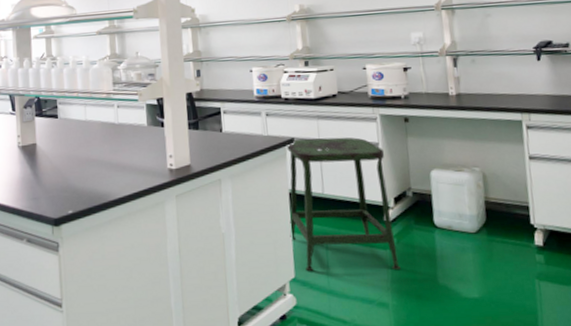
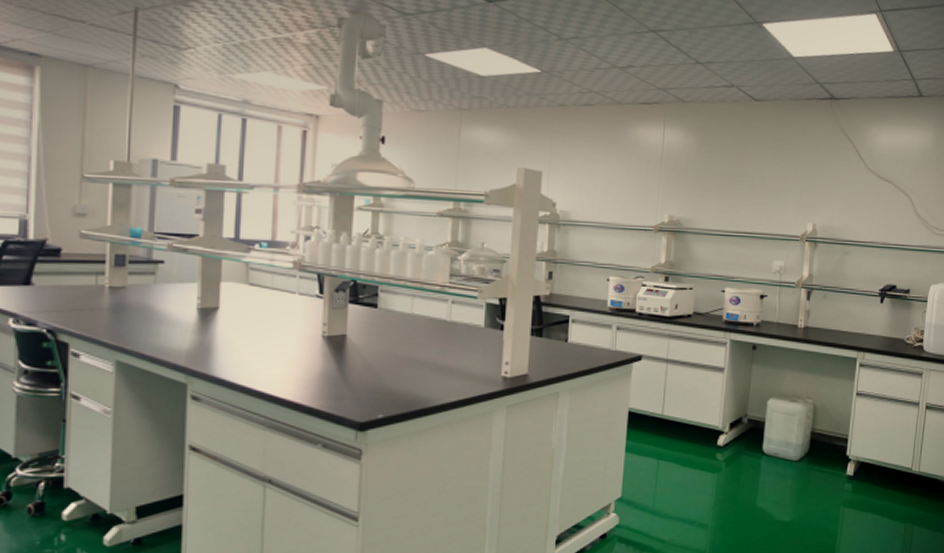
stool: present [286,137,400,272] -> none [622,356,729,494]

